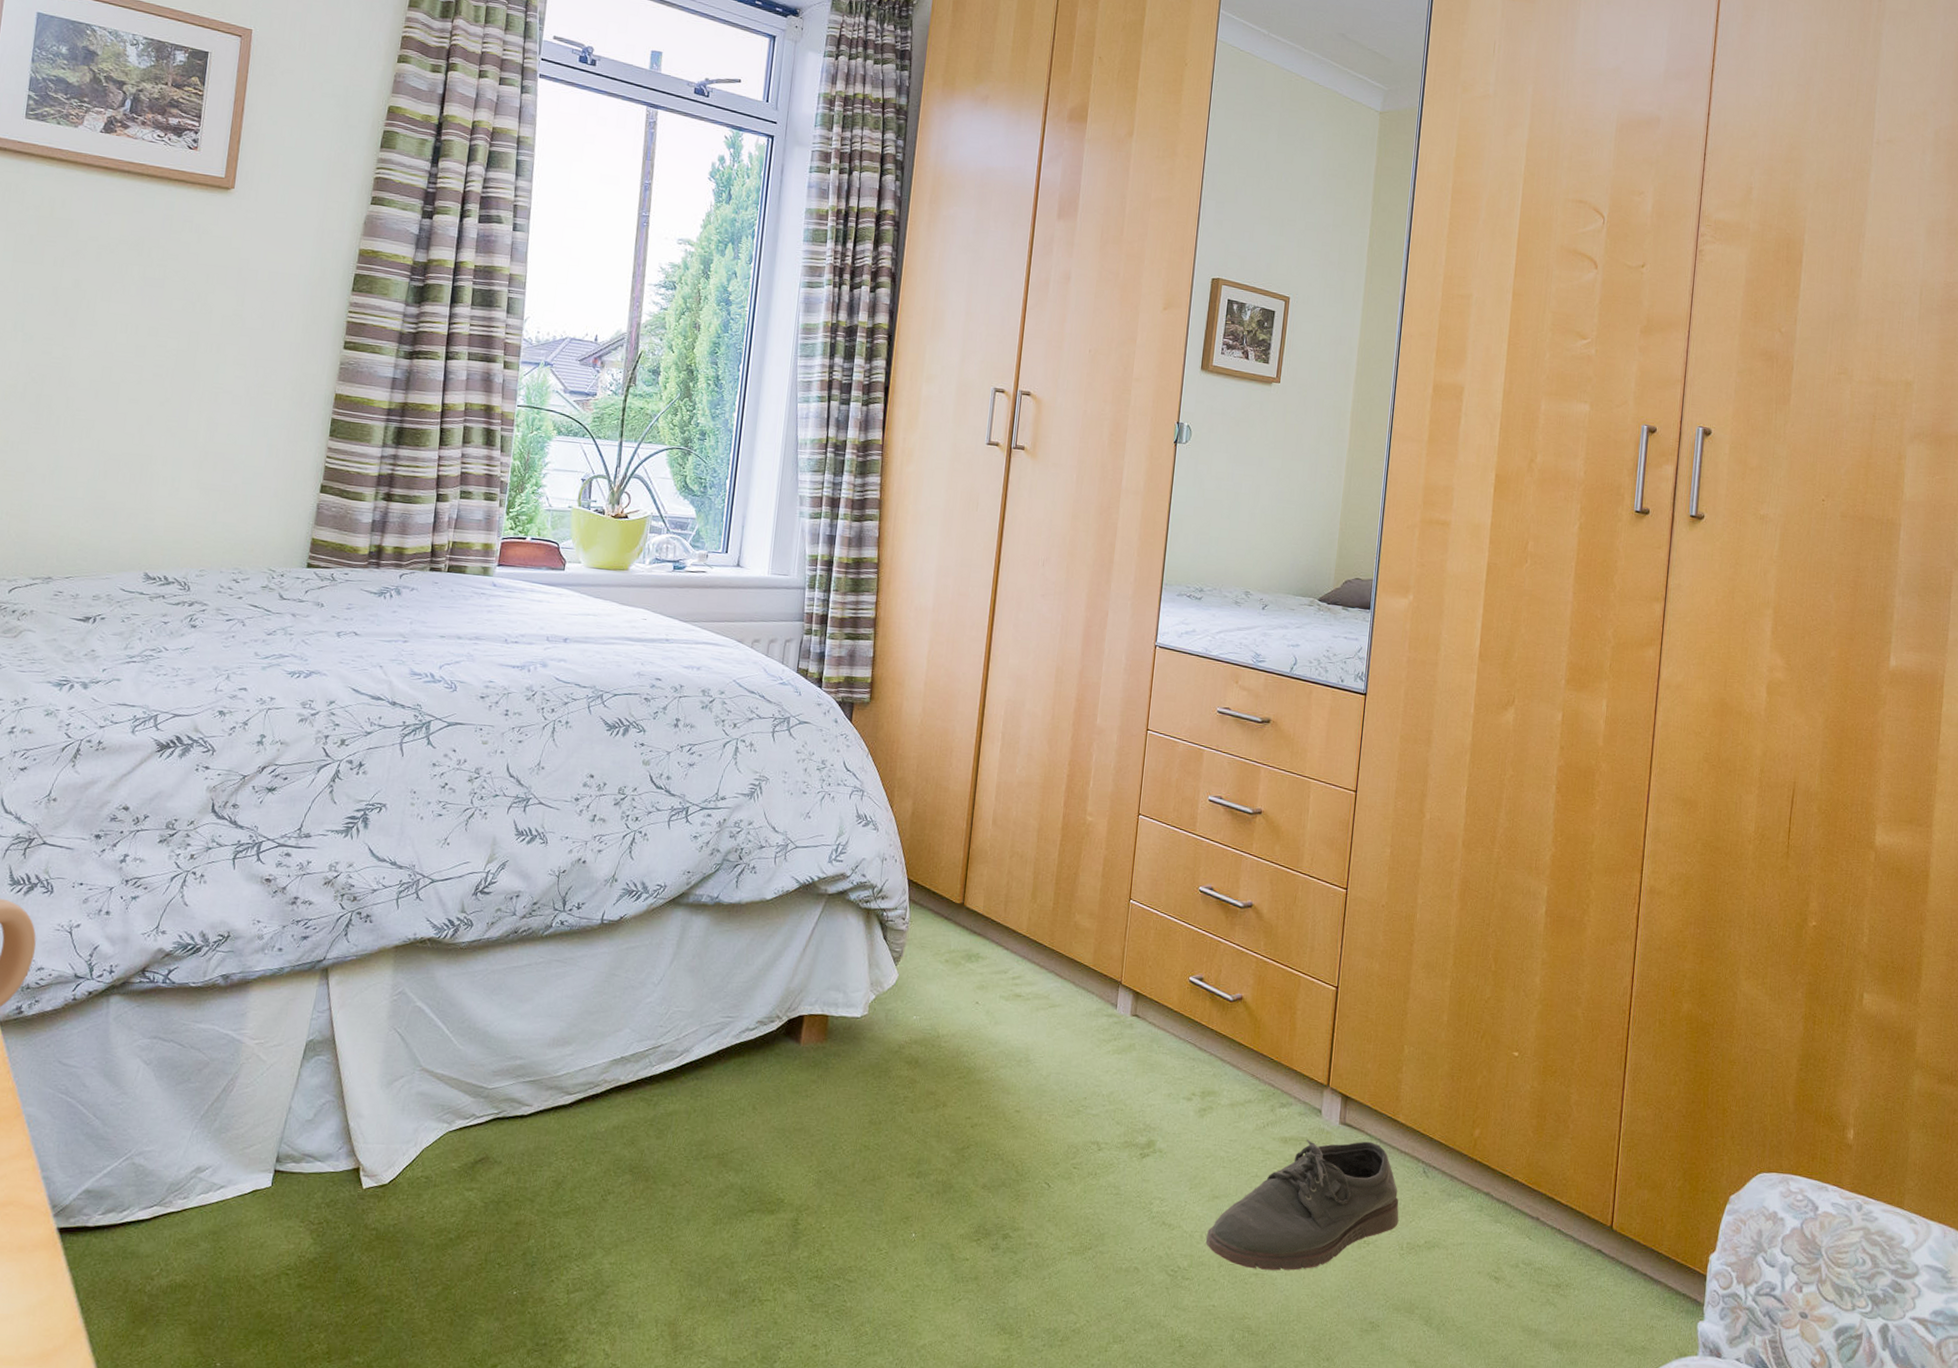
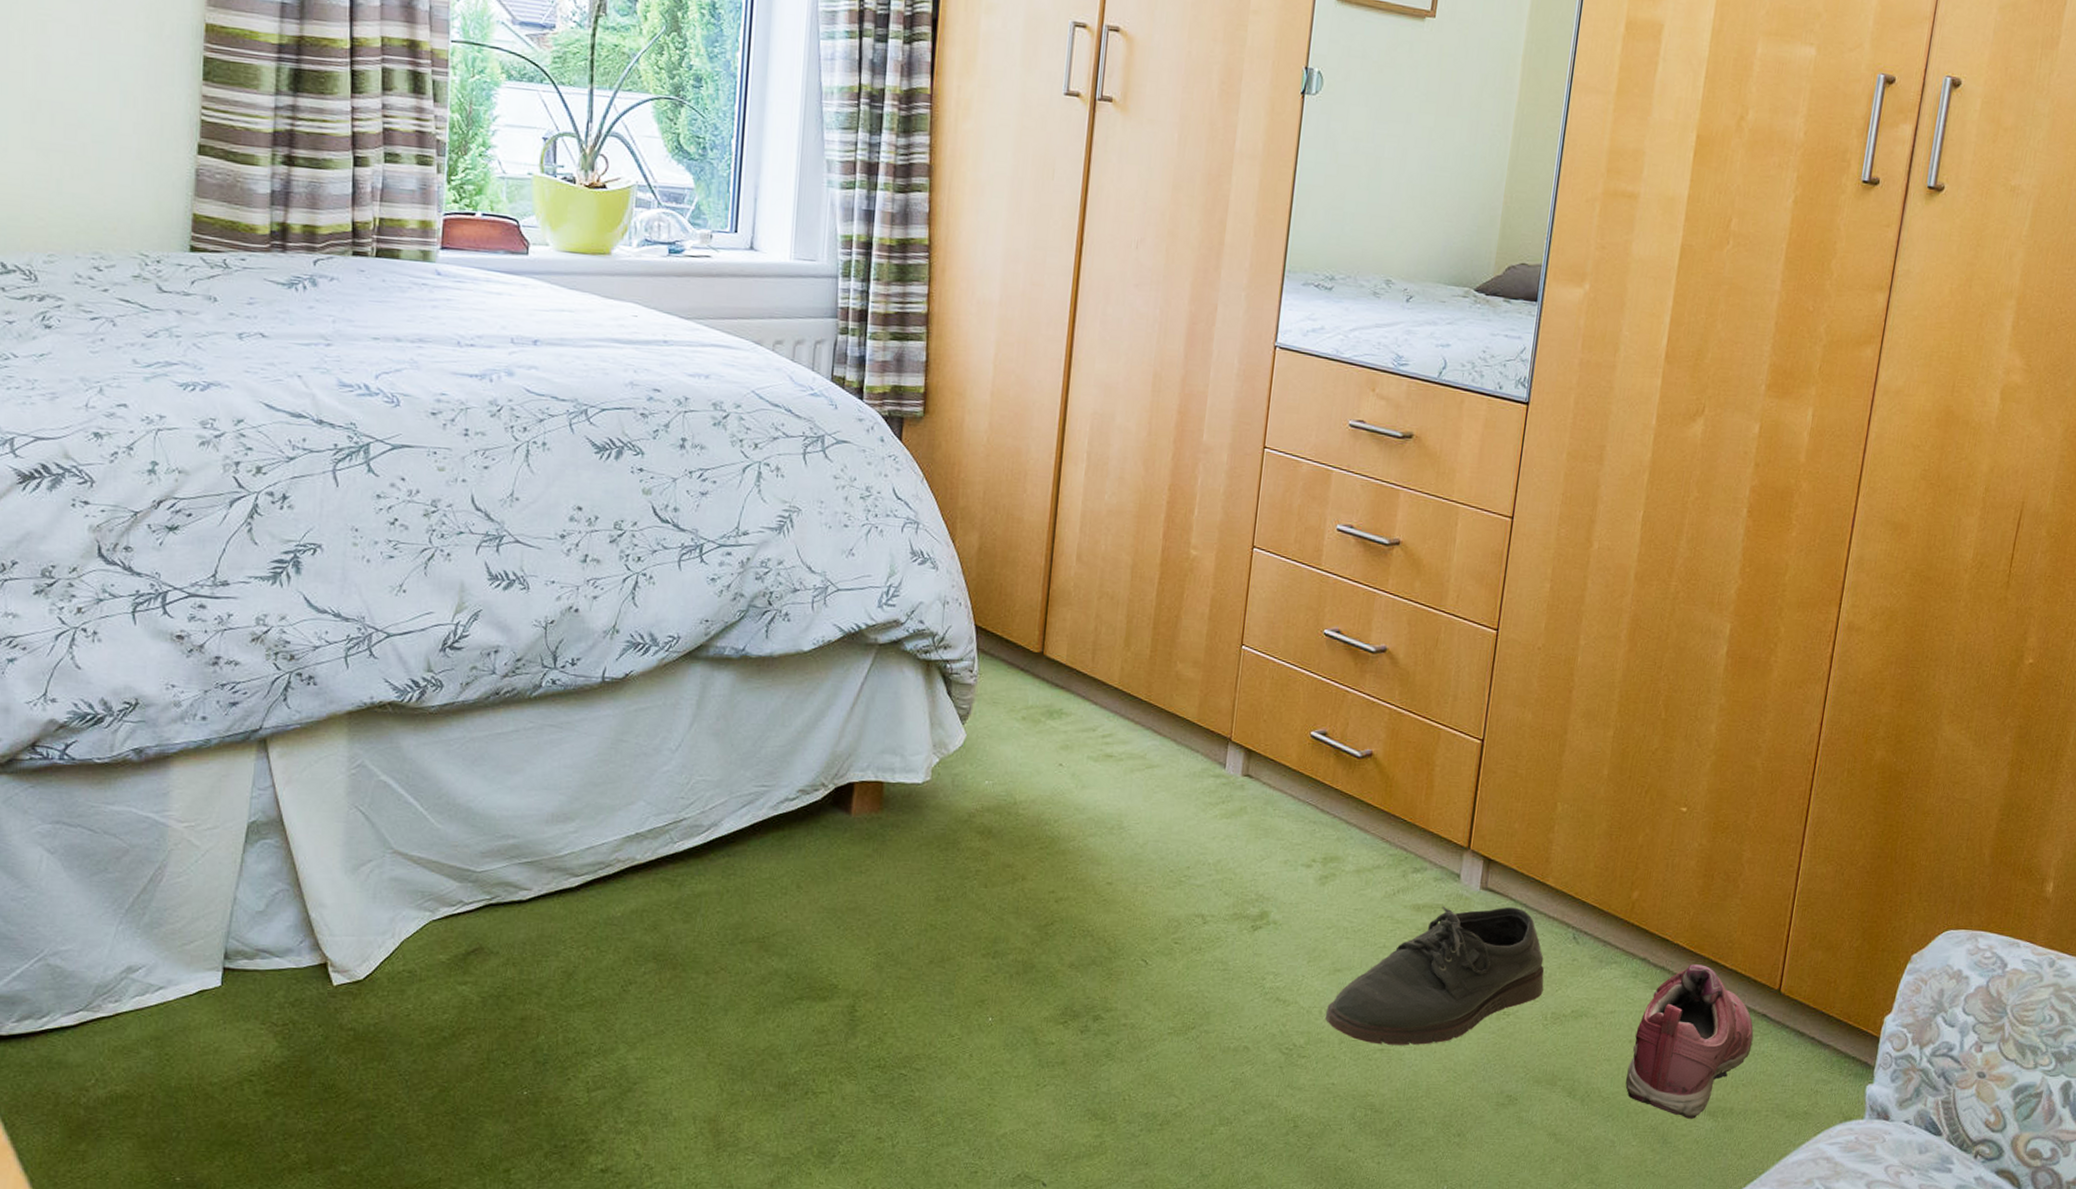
shoe: none [1476,1200,1591,1350] -> present [1625,964,1754,1119]

